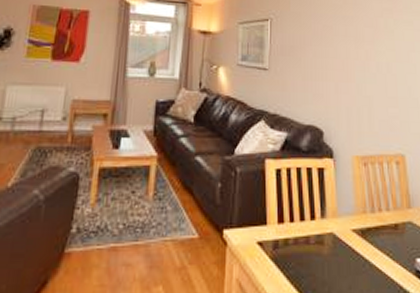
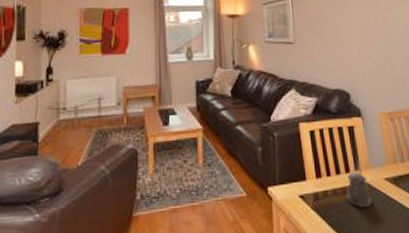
pepper shaker: none [309,217,336,260] -> present [346,169,372,207]

